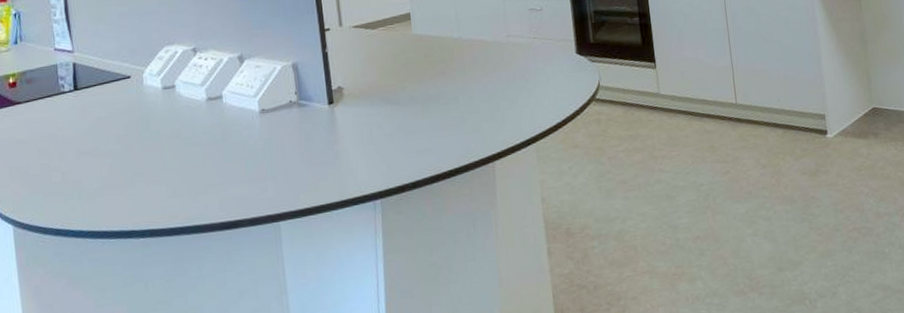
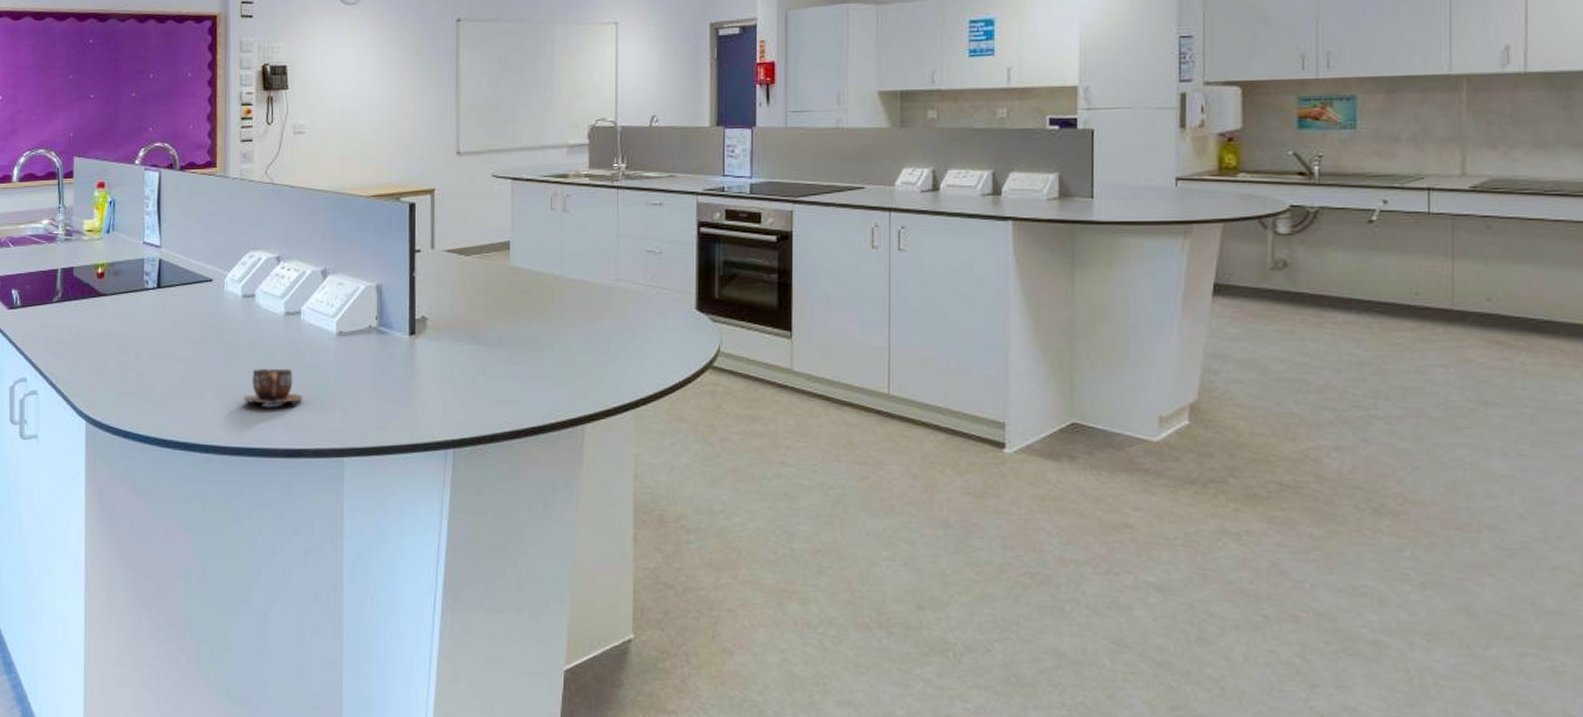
cup: none [174,149,234,187] -> present [243,369,303,406]

